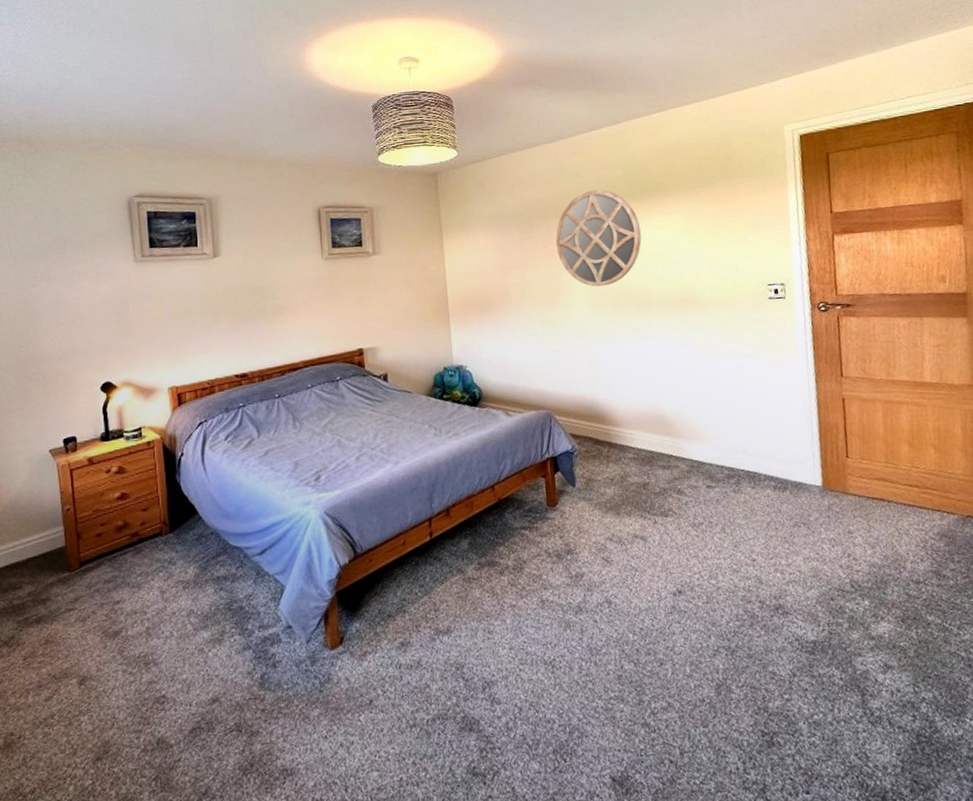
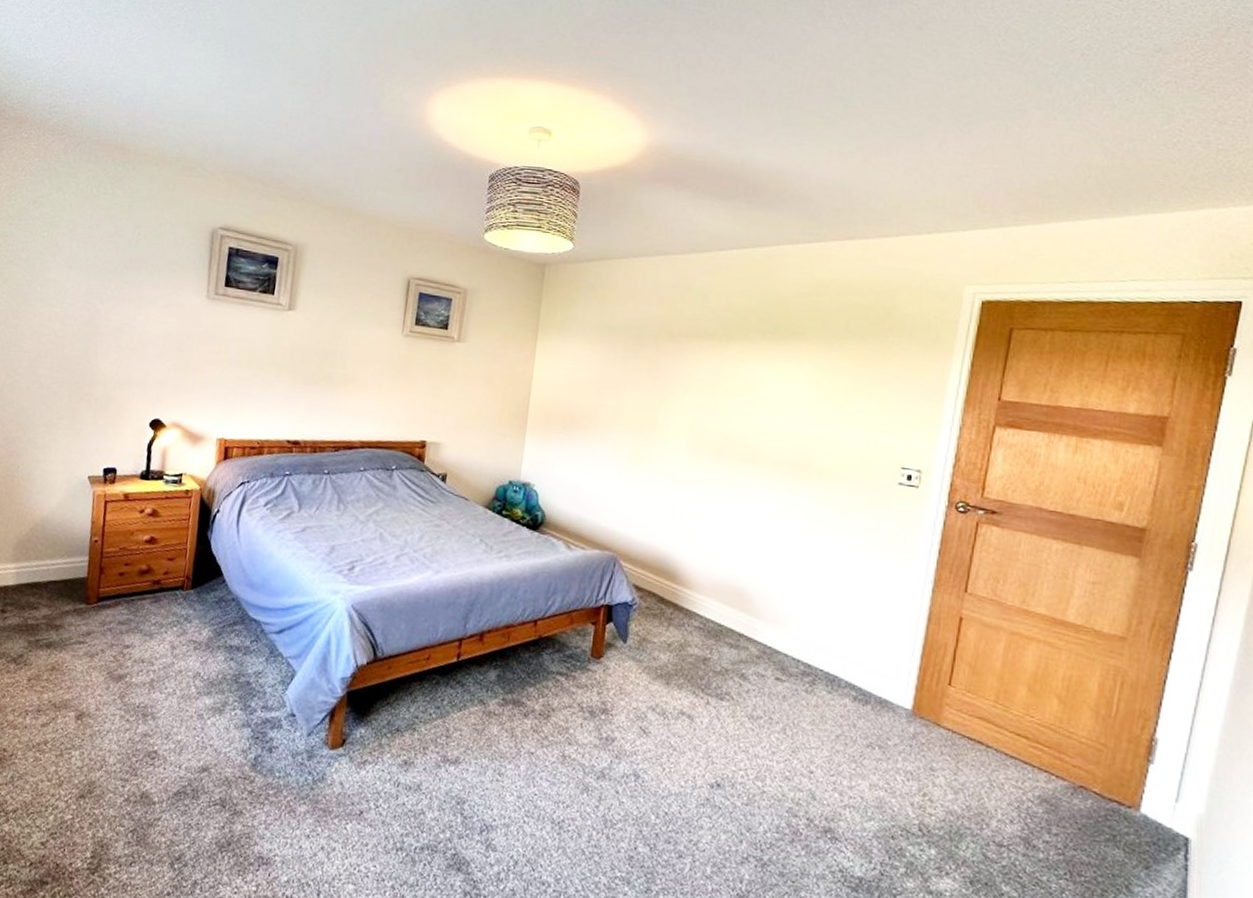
home mirror: present [555,189,642,287] -> none [662,317,765,430]

